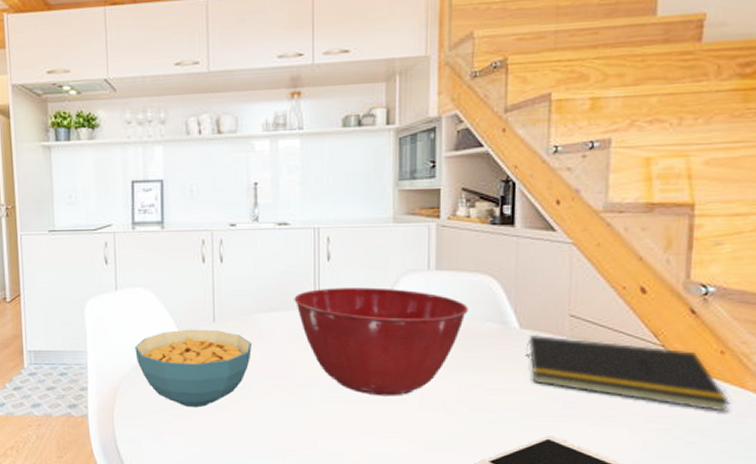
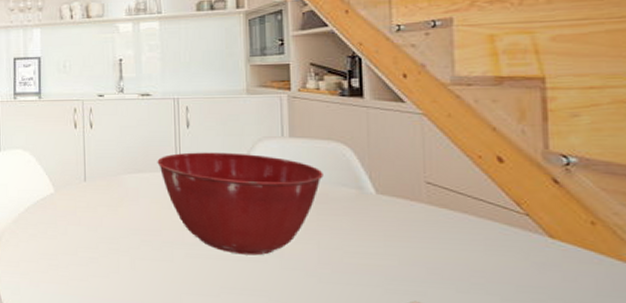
cereal bowl: present [135,329,252,408] -> none [15,187,119,259]
notepad: present [525,334,731,412] -> none [383,200,609,285]

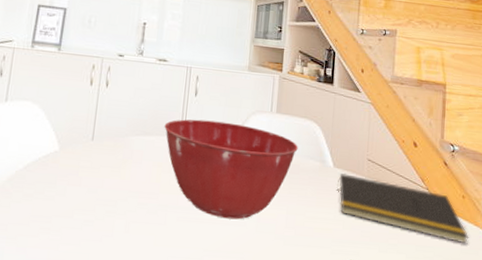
notepad: none [383,200,609,285] -> present [336,173,469,244]

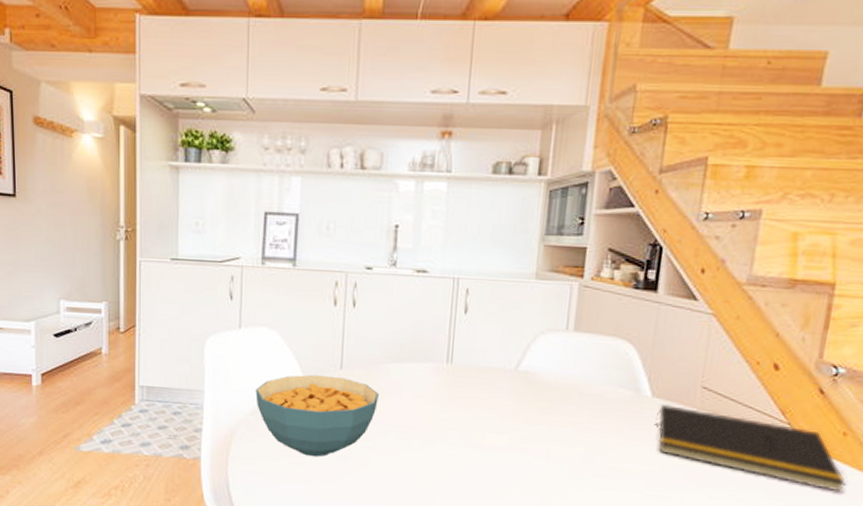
cereal bowl: none [13,144,123,222] -> present [255,374,379,457]
mixing bowl: present [164,119,298,220] -> none [426,341,603,458]

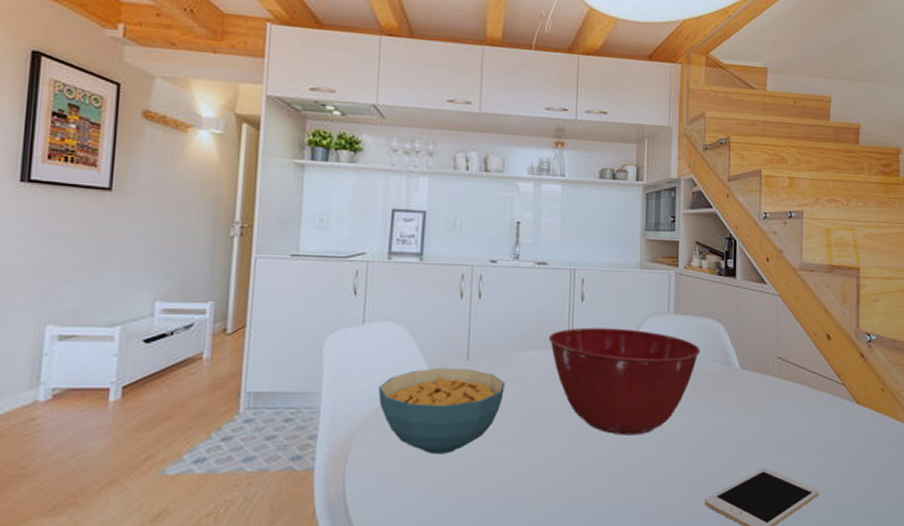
mixing bowl: none [426,341,603,458] -> present [549,327,700,435]
notepad: present [654,404,847,493] -> none [744,374,890,441]

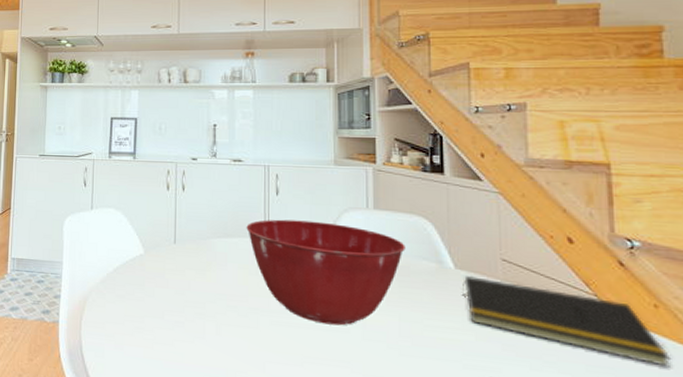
cereal bowl: present [378,367,505,455] -> none [104,248,207,322]
notepad: none [744,374,890,441] -> present [461,275,672,367]

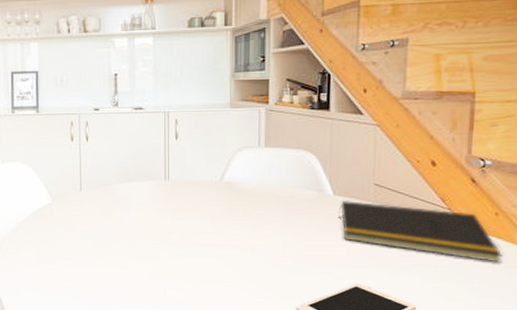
mixing bowl: present [246,219,405,326] -> none [148,161,292,252]

